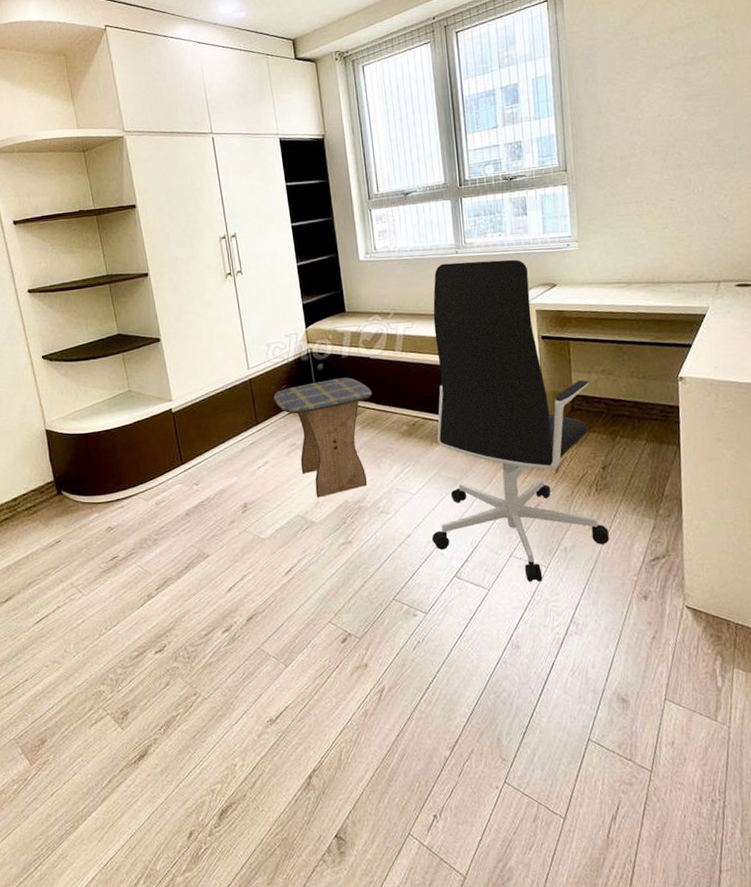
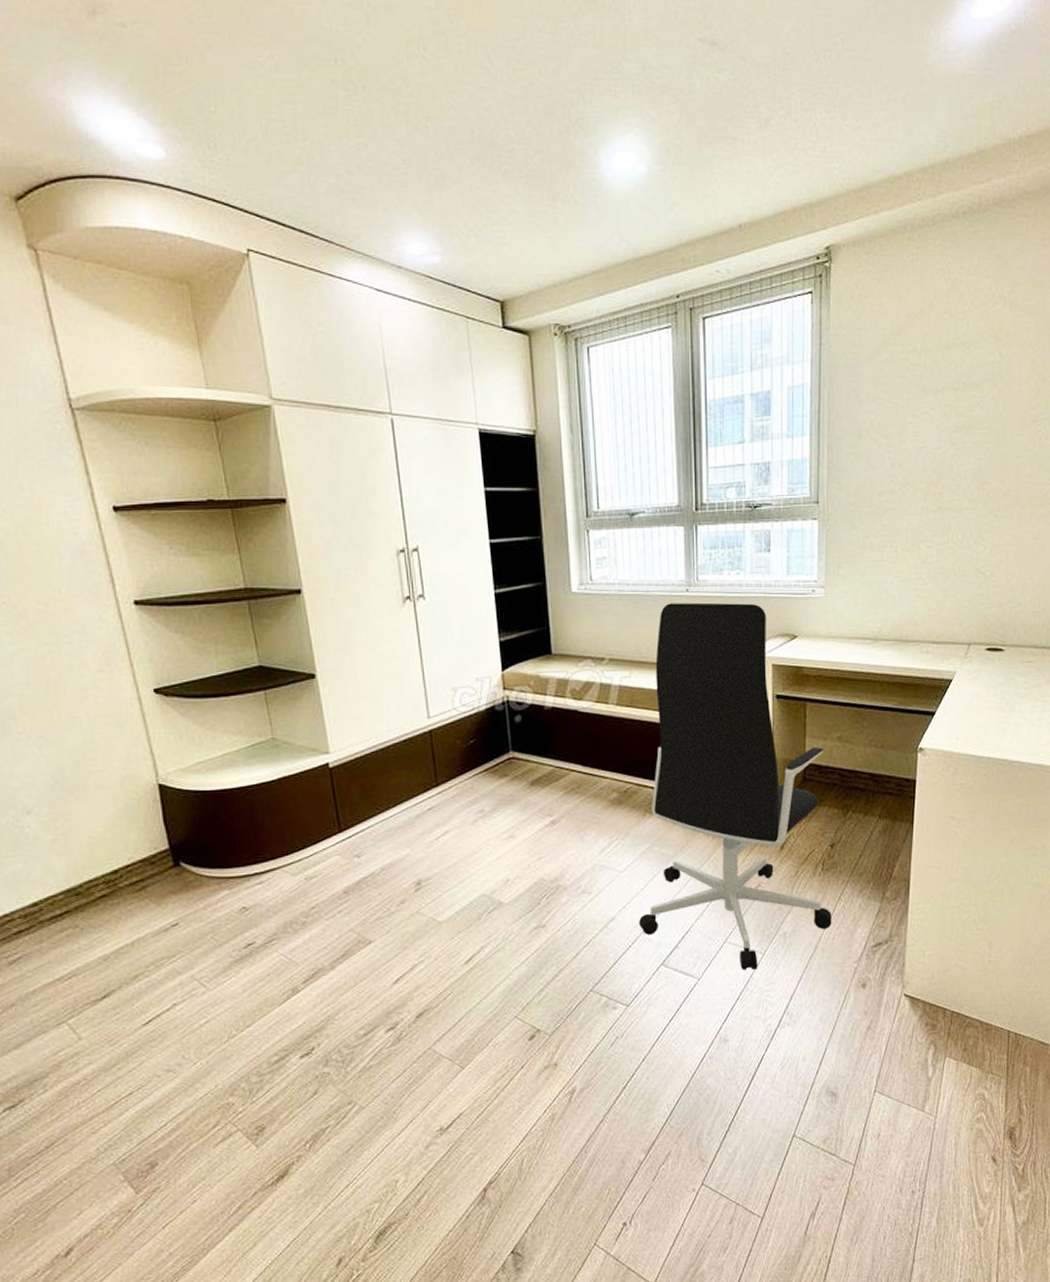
stool: present [273,377,372,498] -> none [459,733,579,875]

